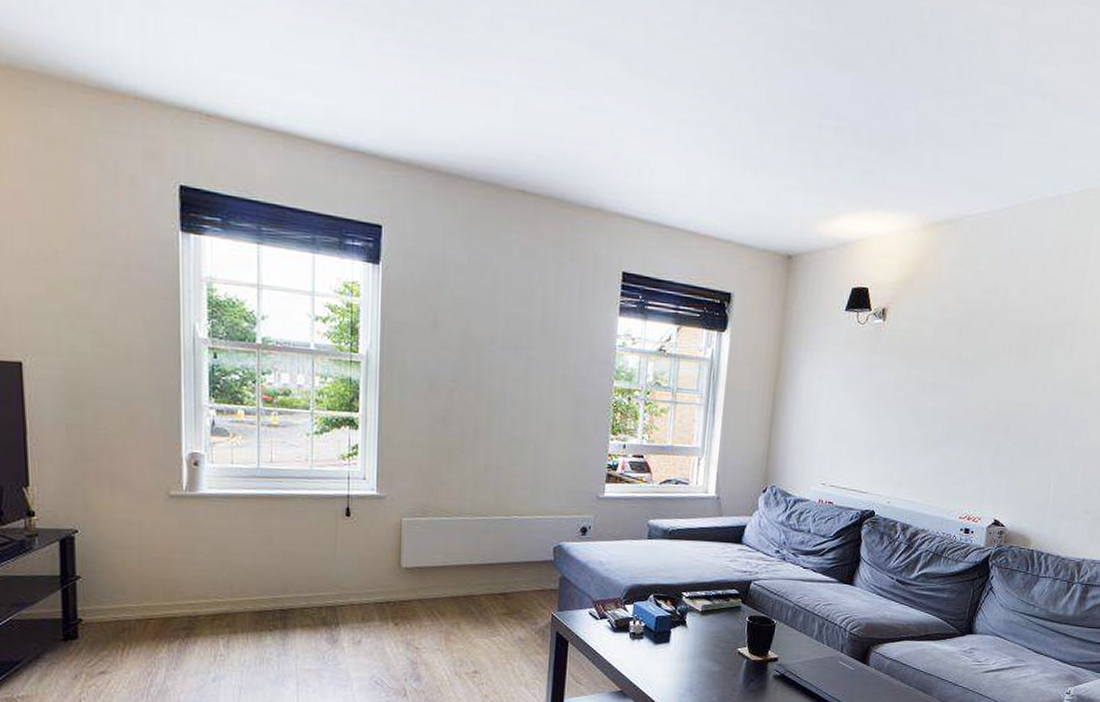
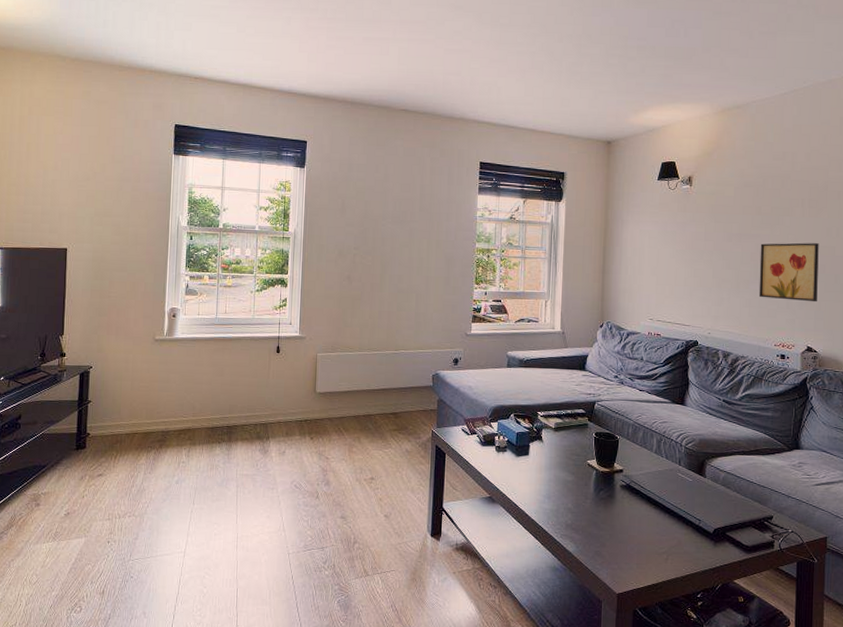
wall art: none [948,396,1022,469] -> present [758,242,819,302]

